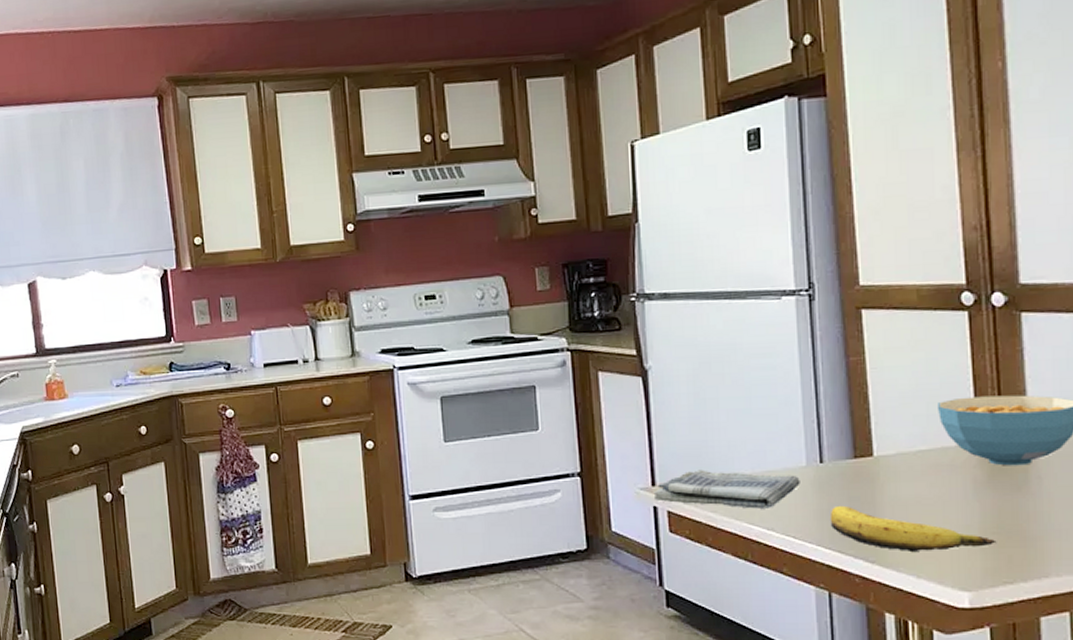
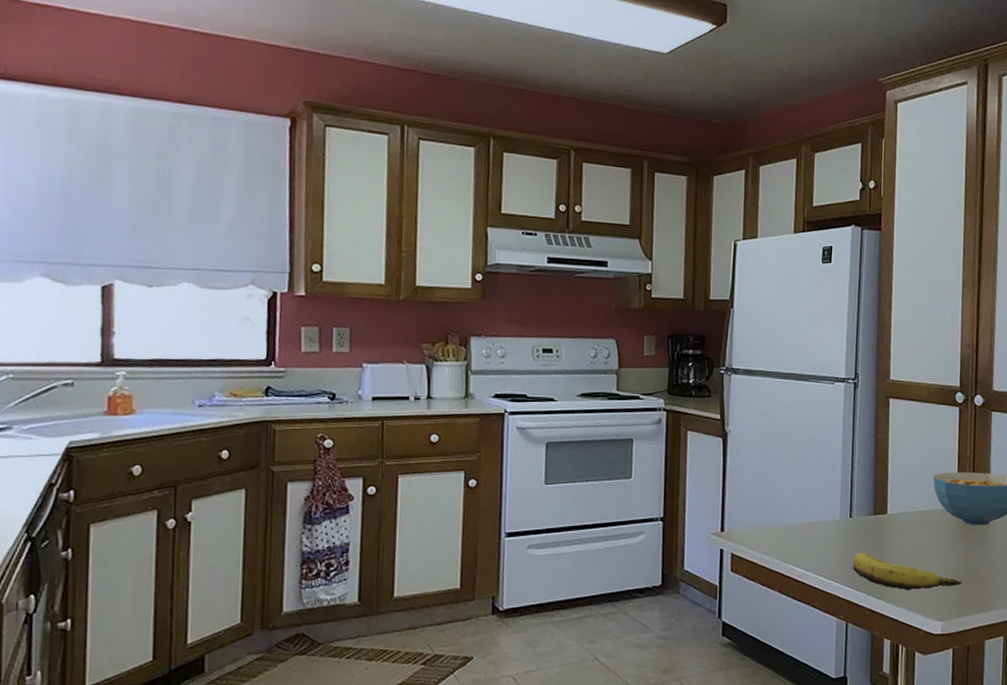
dish towel: present [654,470,800,509] -> none [722,519,834,553]

